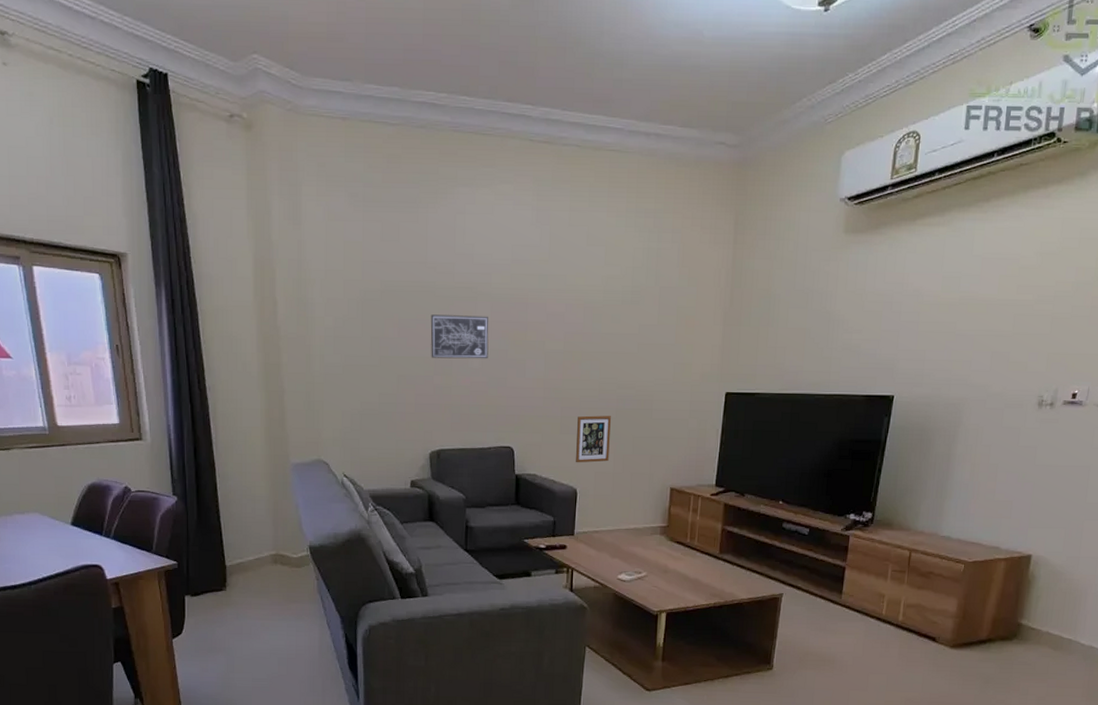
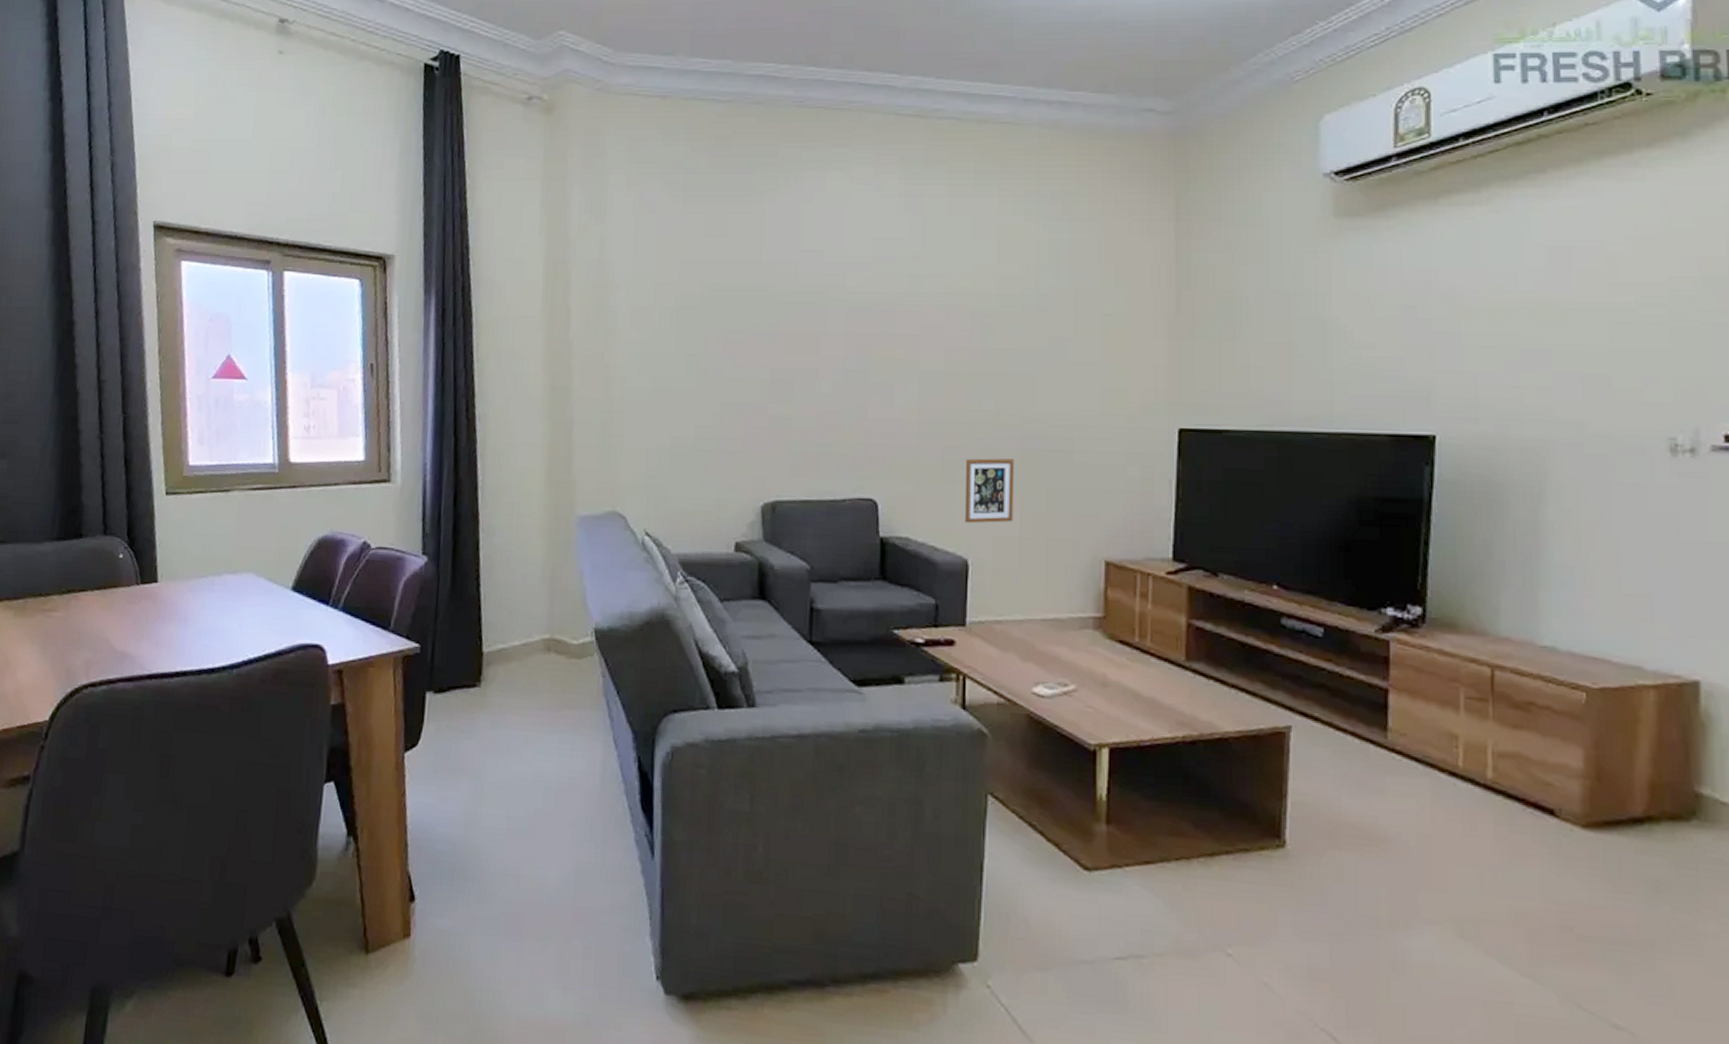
wall art: present [430,314,489,359] -> none [765,326,843,383]

